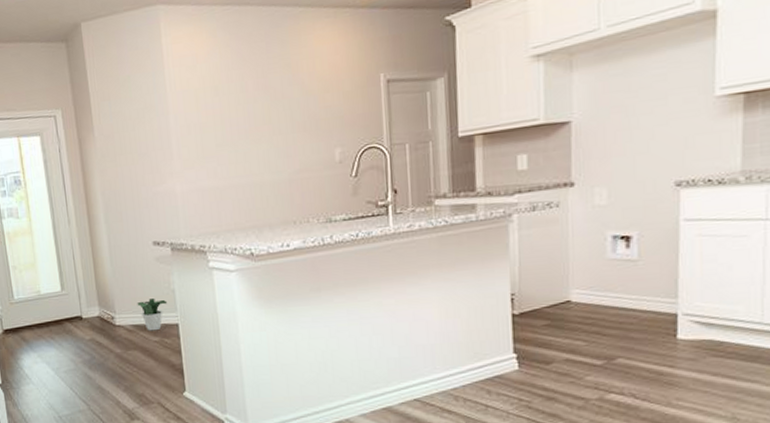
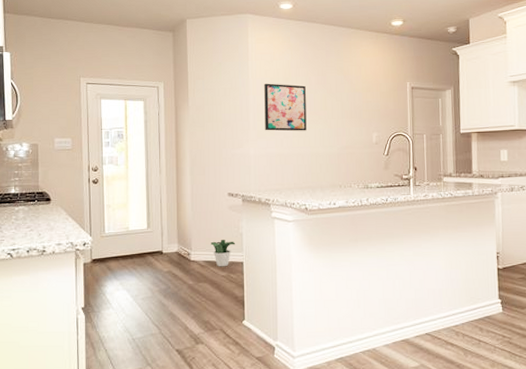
wall art: none [187,93,247,159] -> present [264,83,307,131]

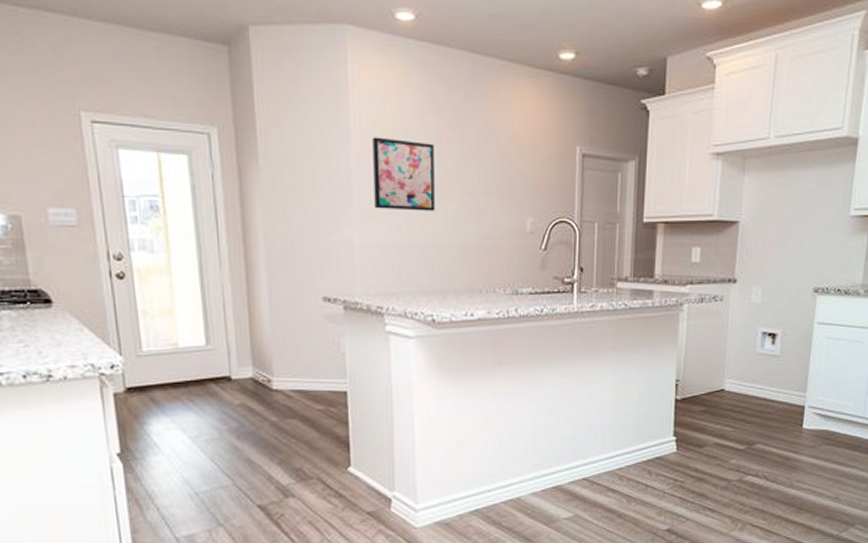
potted plant: present [210,240,236,267] -> none [299,362,336,398]

